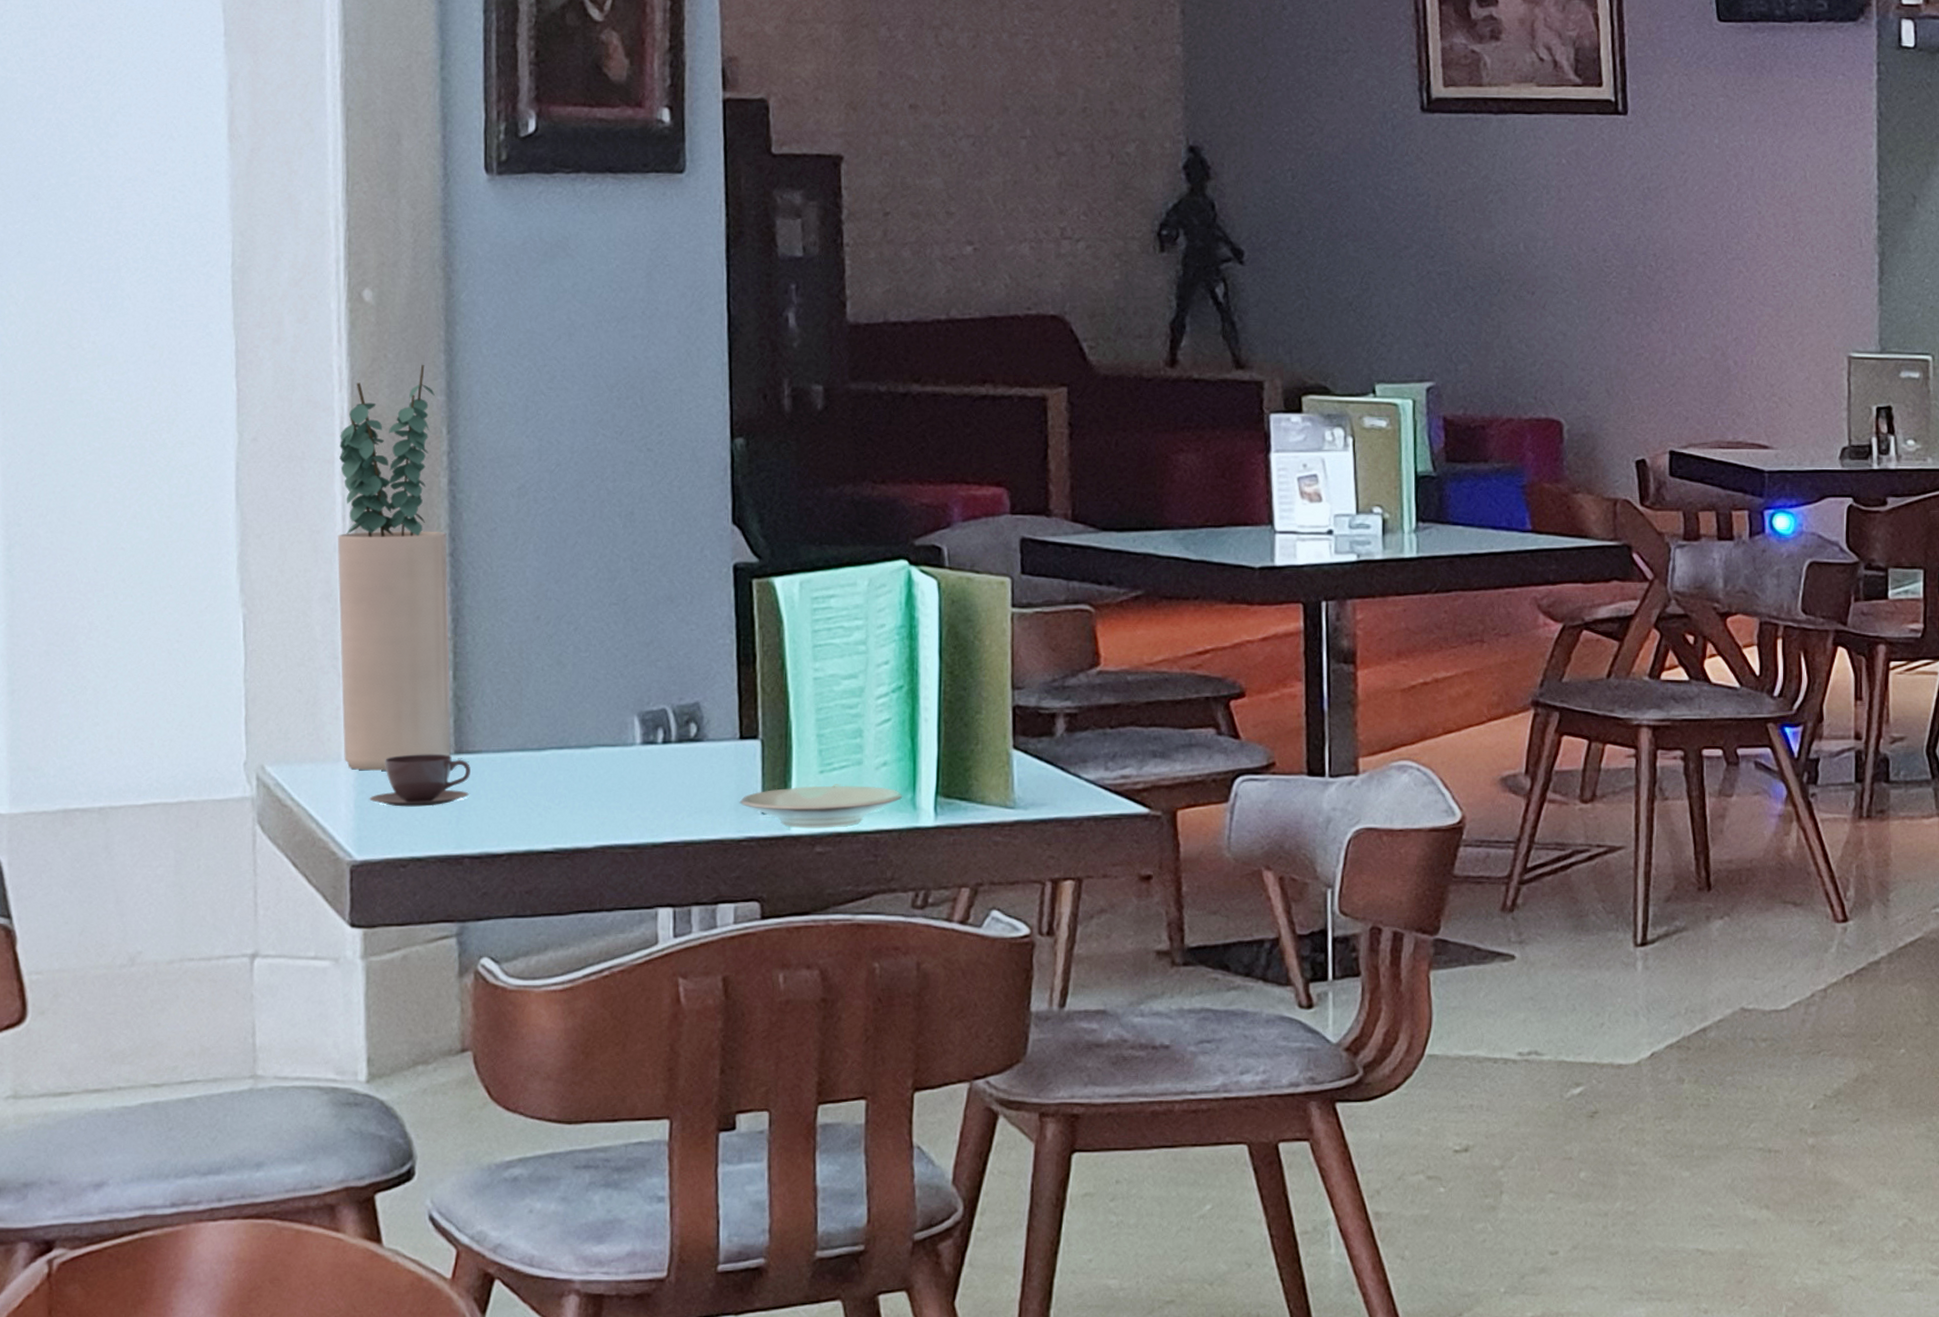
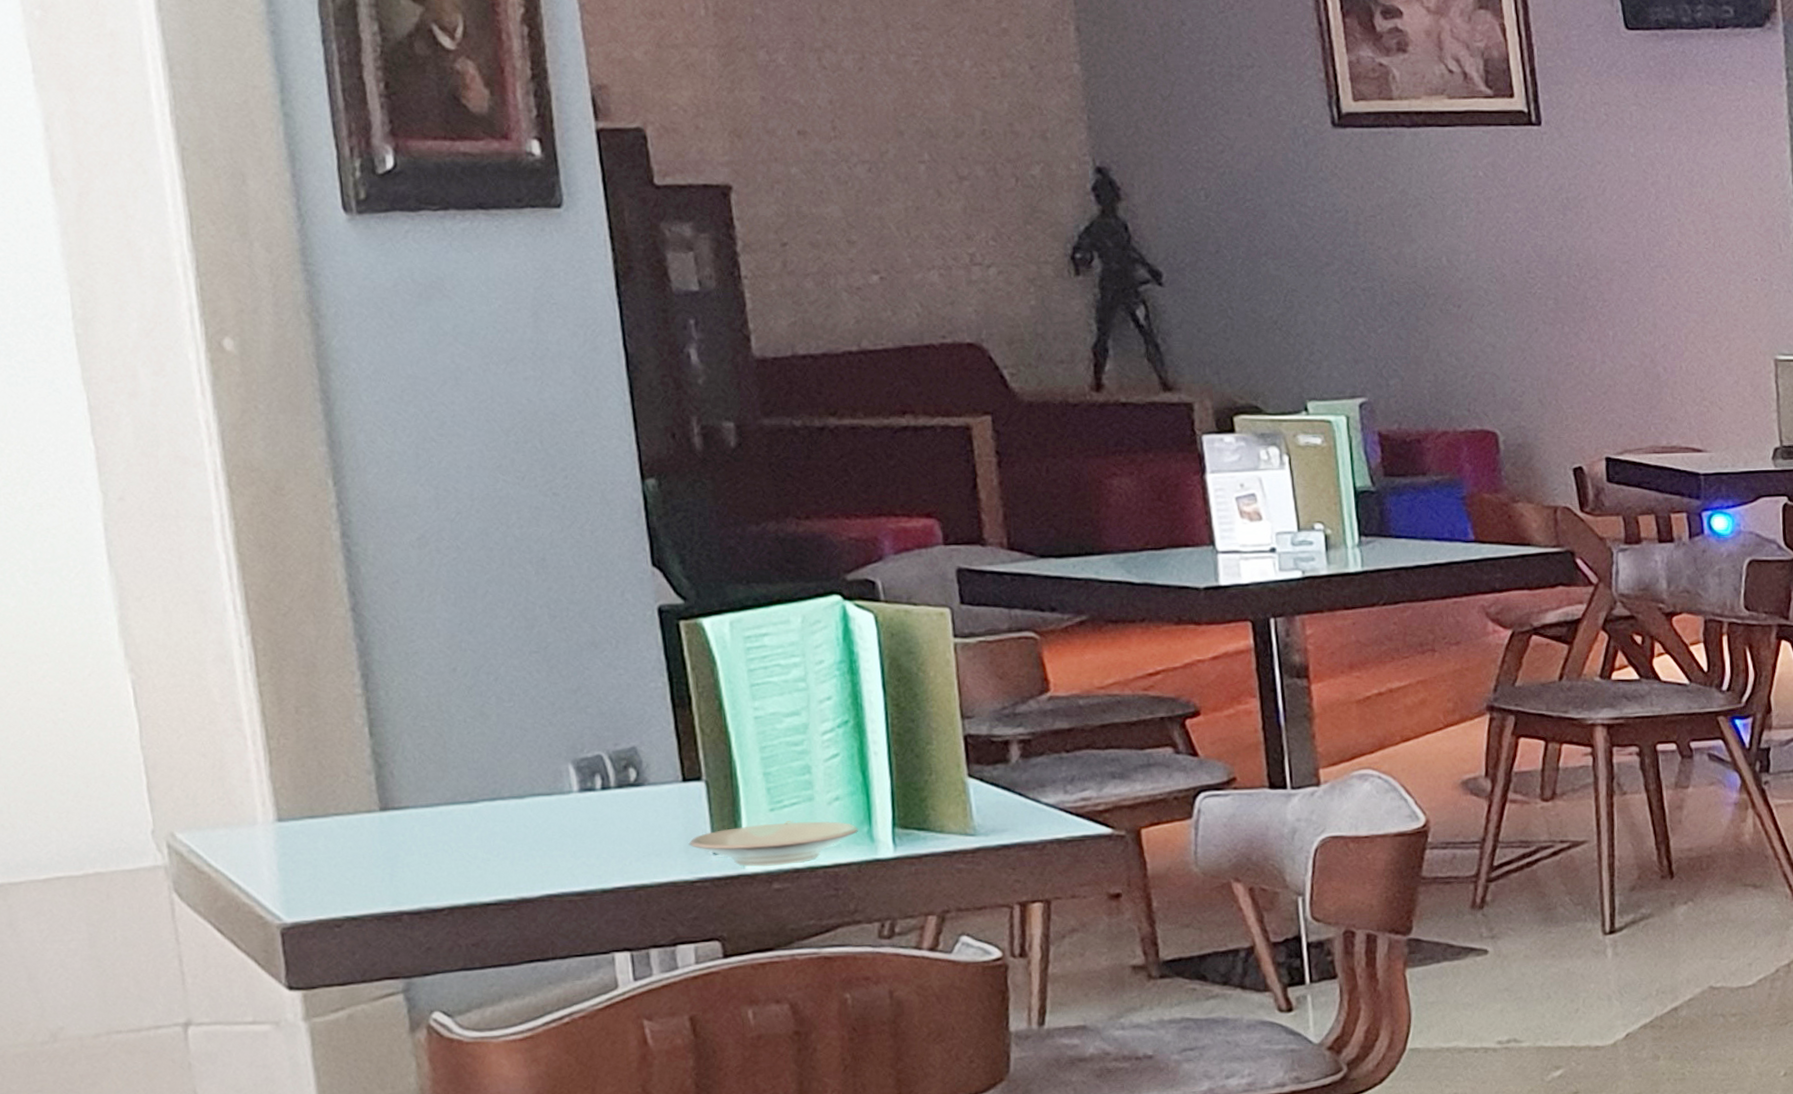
vase: present [337,365,451,771] -> none [215,415,376,833]
teacup: present [369,754,470,807] -> none [293,812,400,867]

